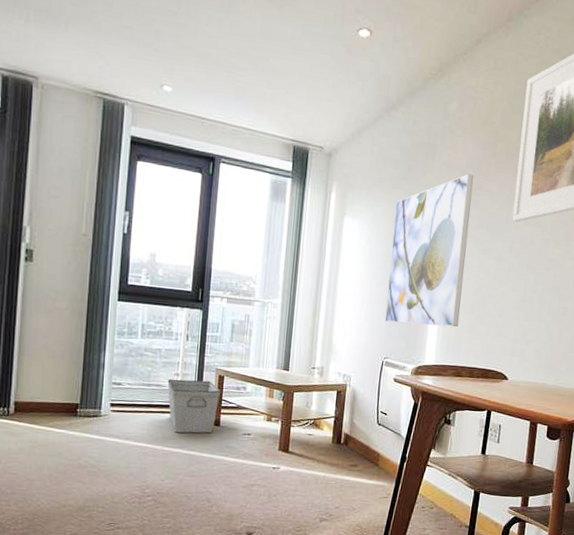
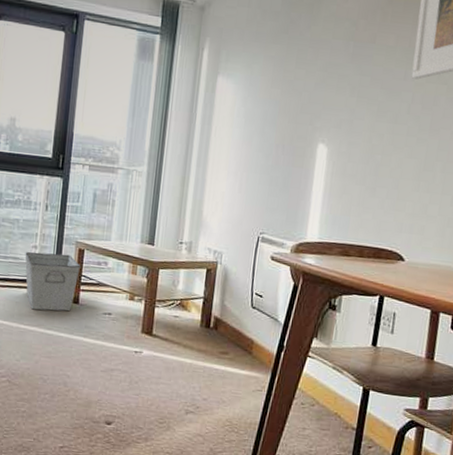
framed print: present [384,173,474,327] -> none [261,25,367,200]

